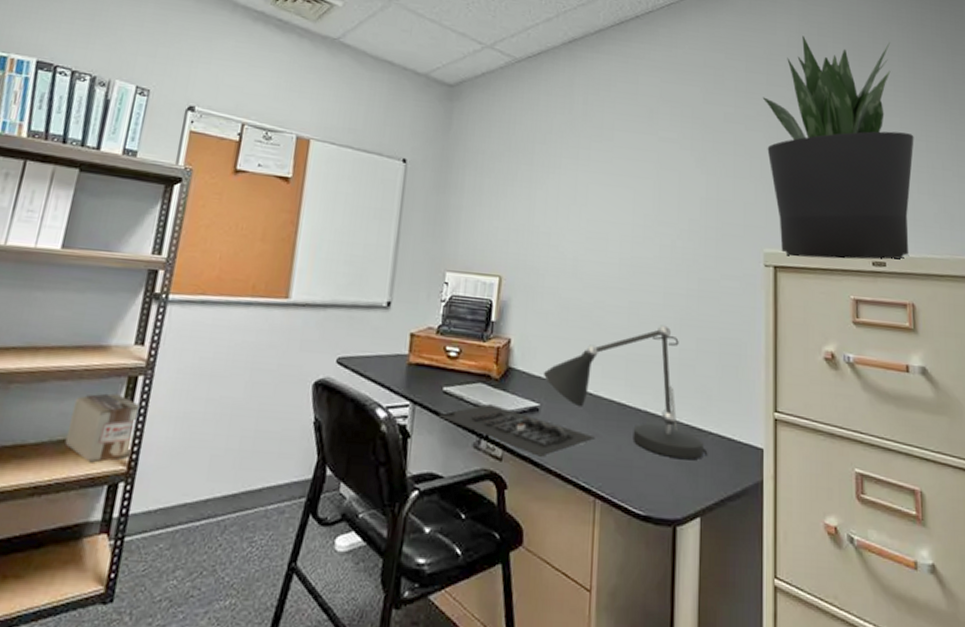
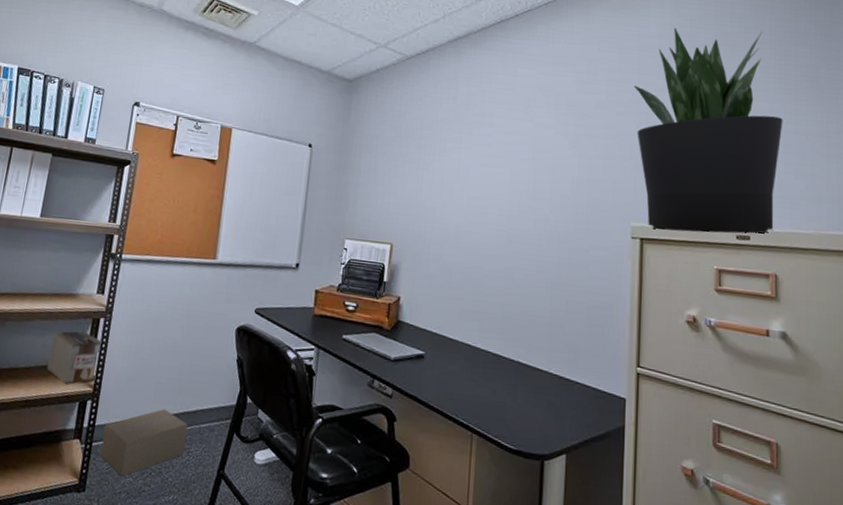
cardboard box: none [134,488,250,579] -> present [100,409,187,477]
computer keyboard: present [437,404,595,457] -> none [337,350,473,396]
desk lamp: present [543,325,708,460] -> none [428,288,574,405]

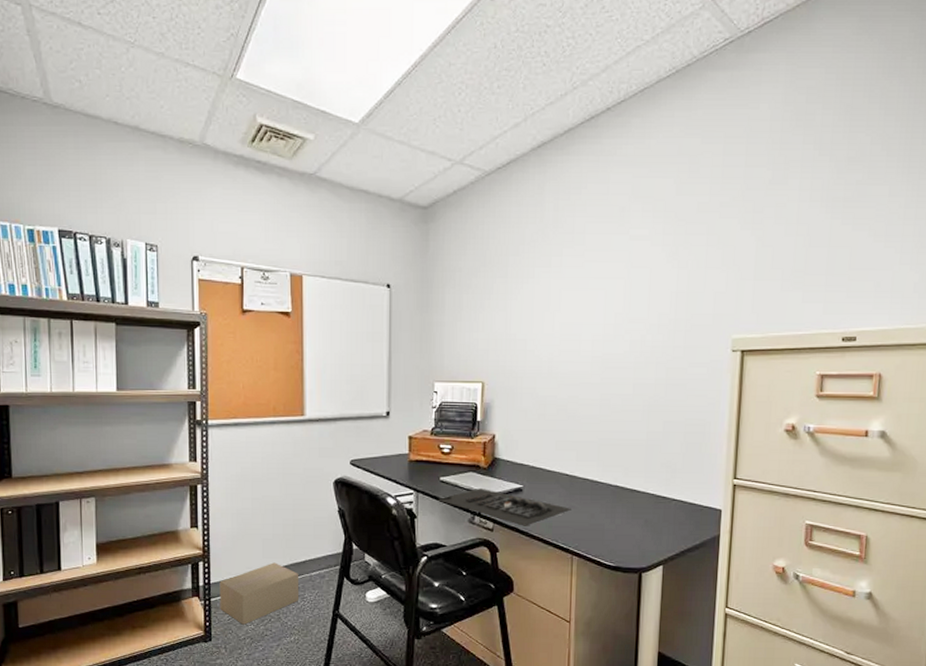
box: present [46,331,103,385] -> none [153,499,205,549]
computer keyboard: none [337,350,473,396] -> present [437,488,571,526]
planter: present [633,28,783,234] -> none [739,100,903,340]

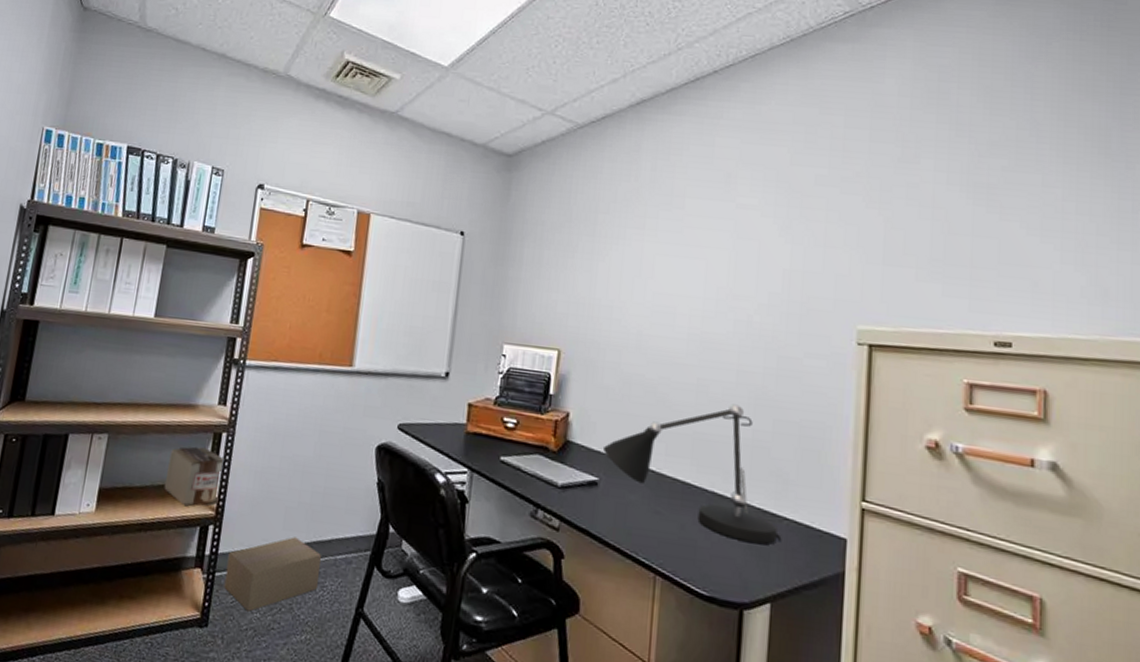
box: none [153,499,205,549] -> present [164,446,226,507]
computer keyboard: present [437,488,571,526] -> none [494,475,657,530]
desk lamp: none [524,412,671,522] -> present [602,404,782,545]

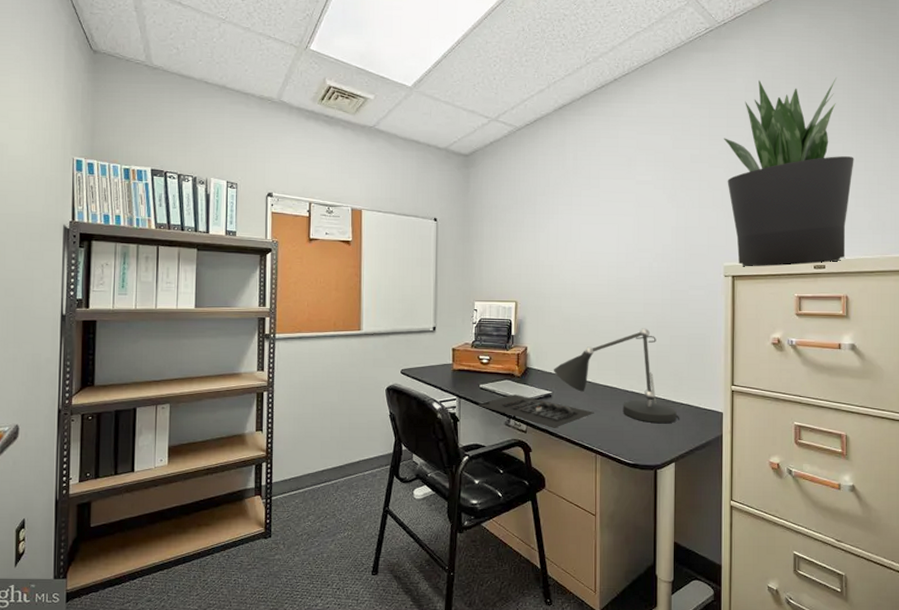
box: present [164,446,226,507] -> none [222,405,269,451]
cardboard box: present [224,536,321,612] -> none [280,463,353,522]
computer keyboard: none [494,475,657,530] -> present [477,395,594,428]
planter: none [863,82,1060,340] -> present [723,77,854,267]

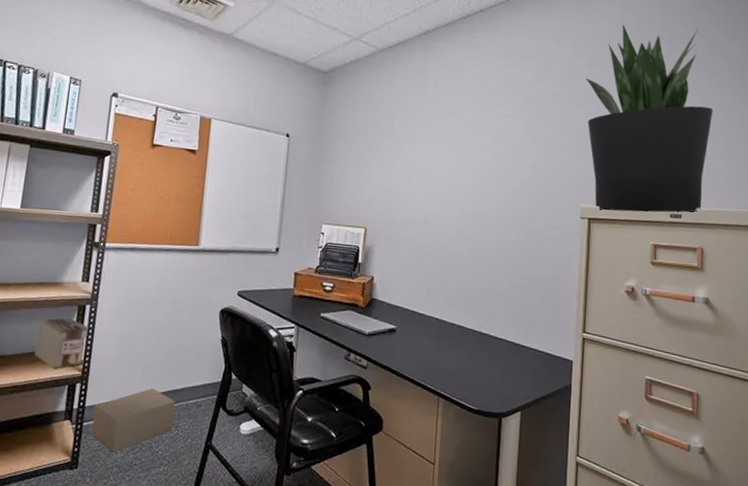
box: none [222,405,269,451] -> present [34,318,90,370]
cardboard box: none [280,463,353,522] -> present [91,388,175,452]
computer keyboard: present [477,395,594,428] -> none [316,326,440,366]
desk lamp: present [553,328,680,424] -> none [399,265,529,369]

